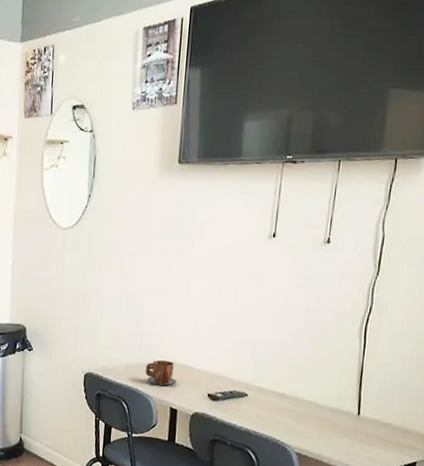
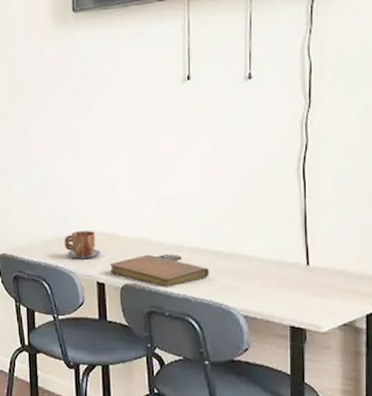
notebook: none [182,388,271,420] -> present [109,254,209,287]

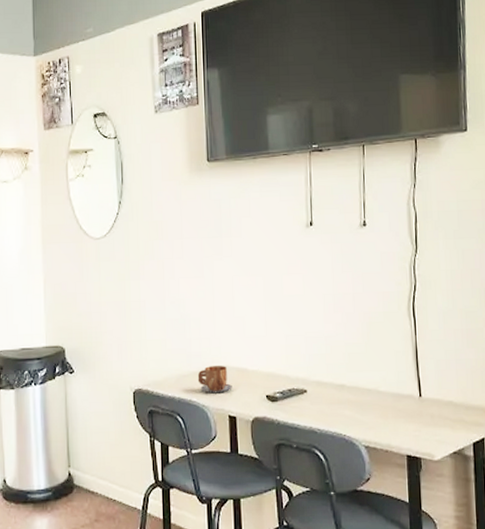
notebook: present [109,254,209,287] -> none [240,388,333,420]

